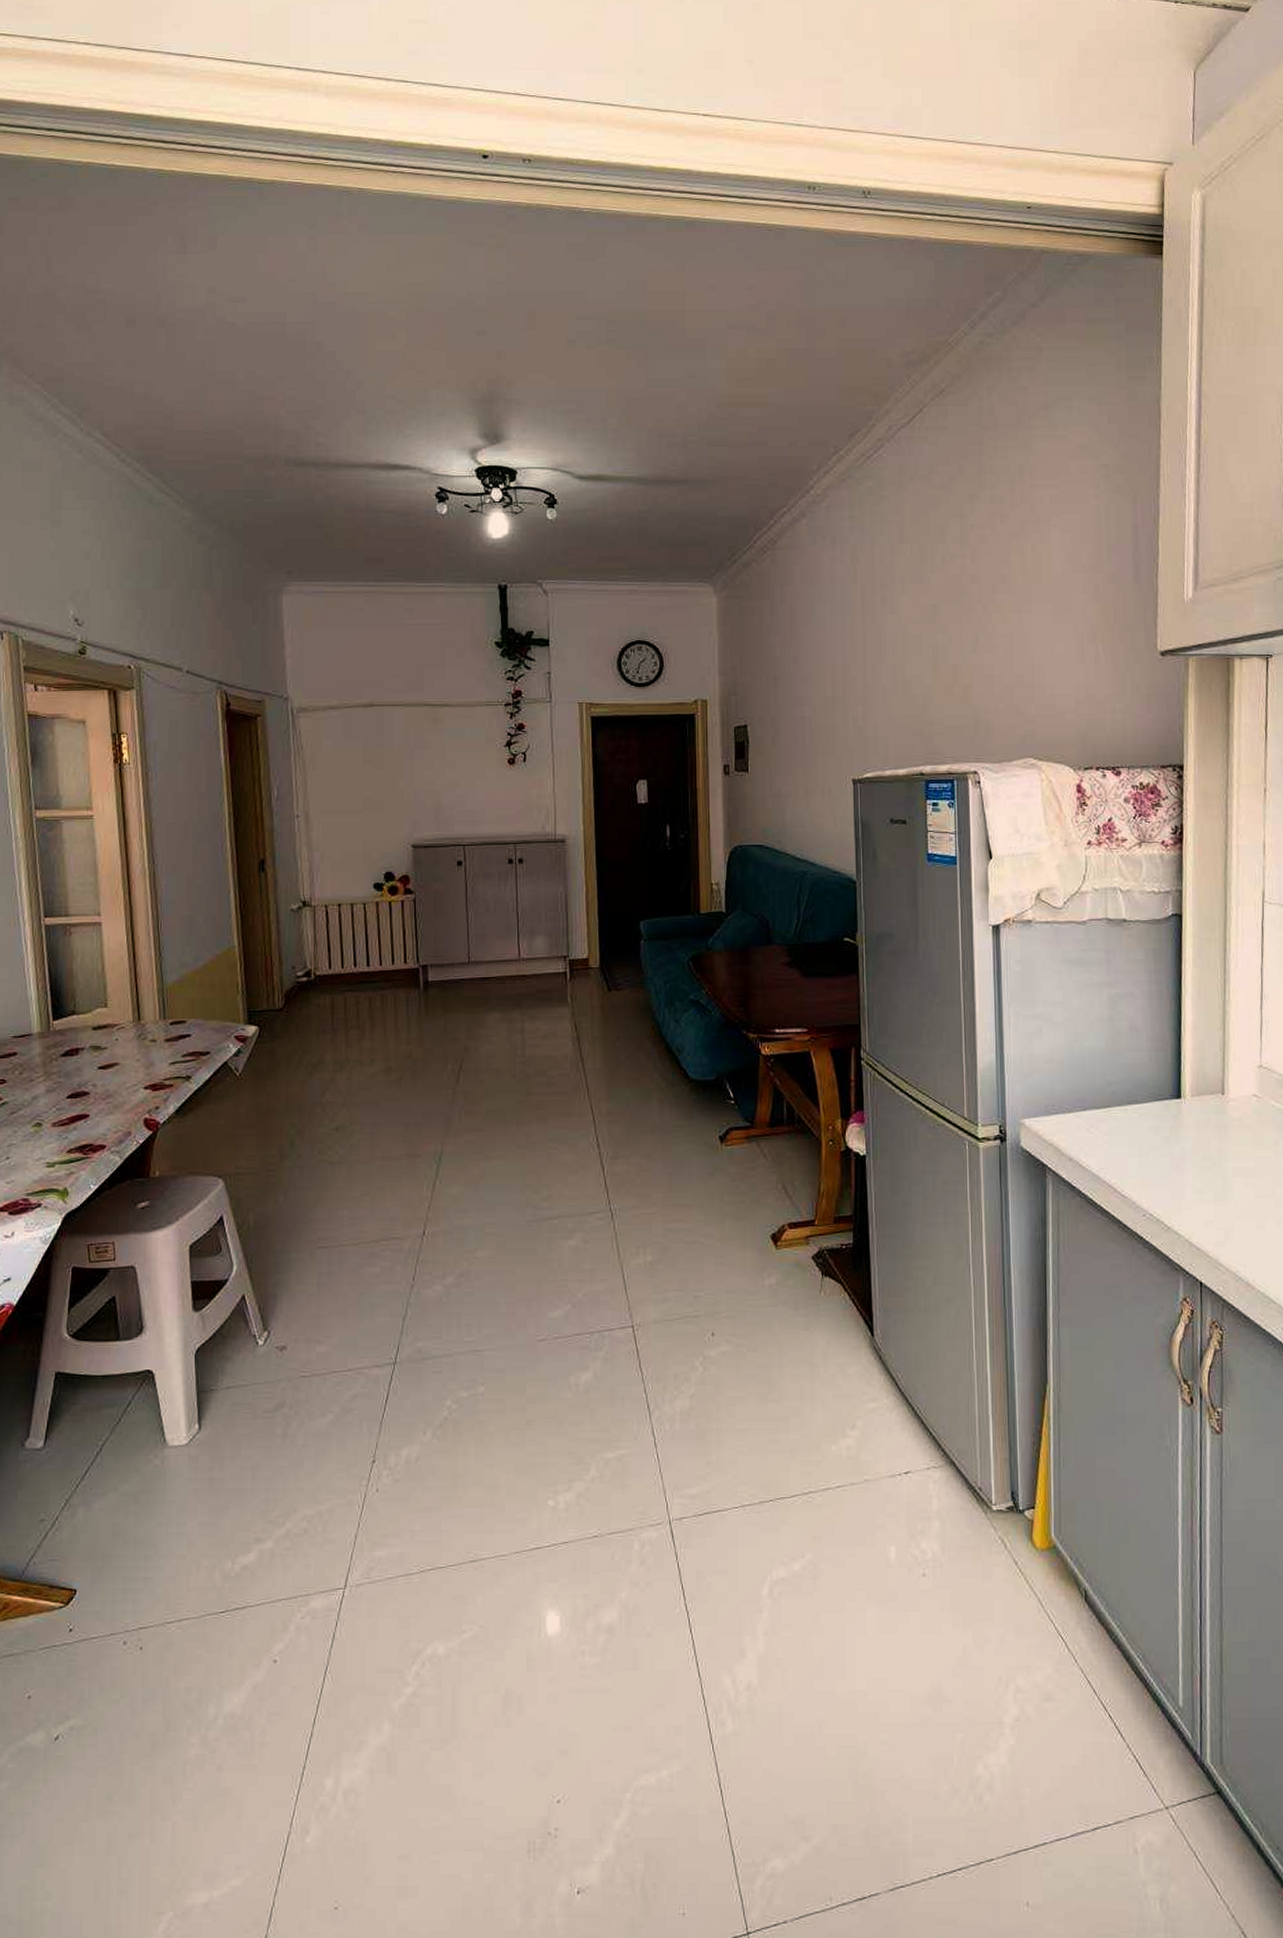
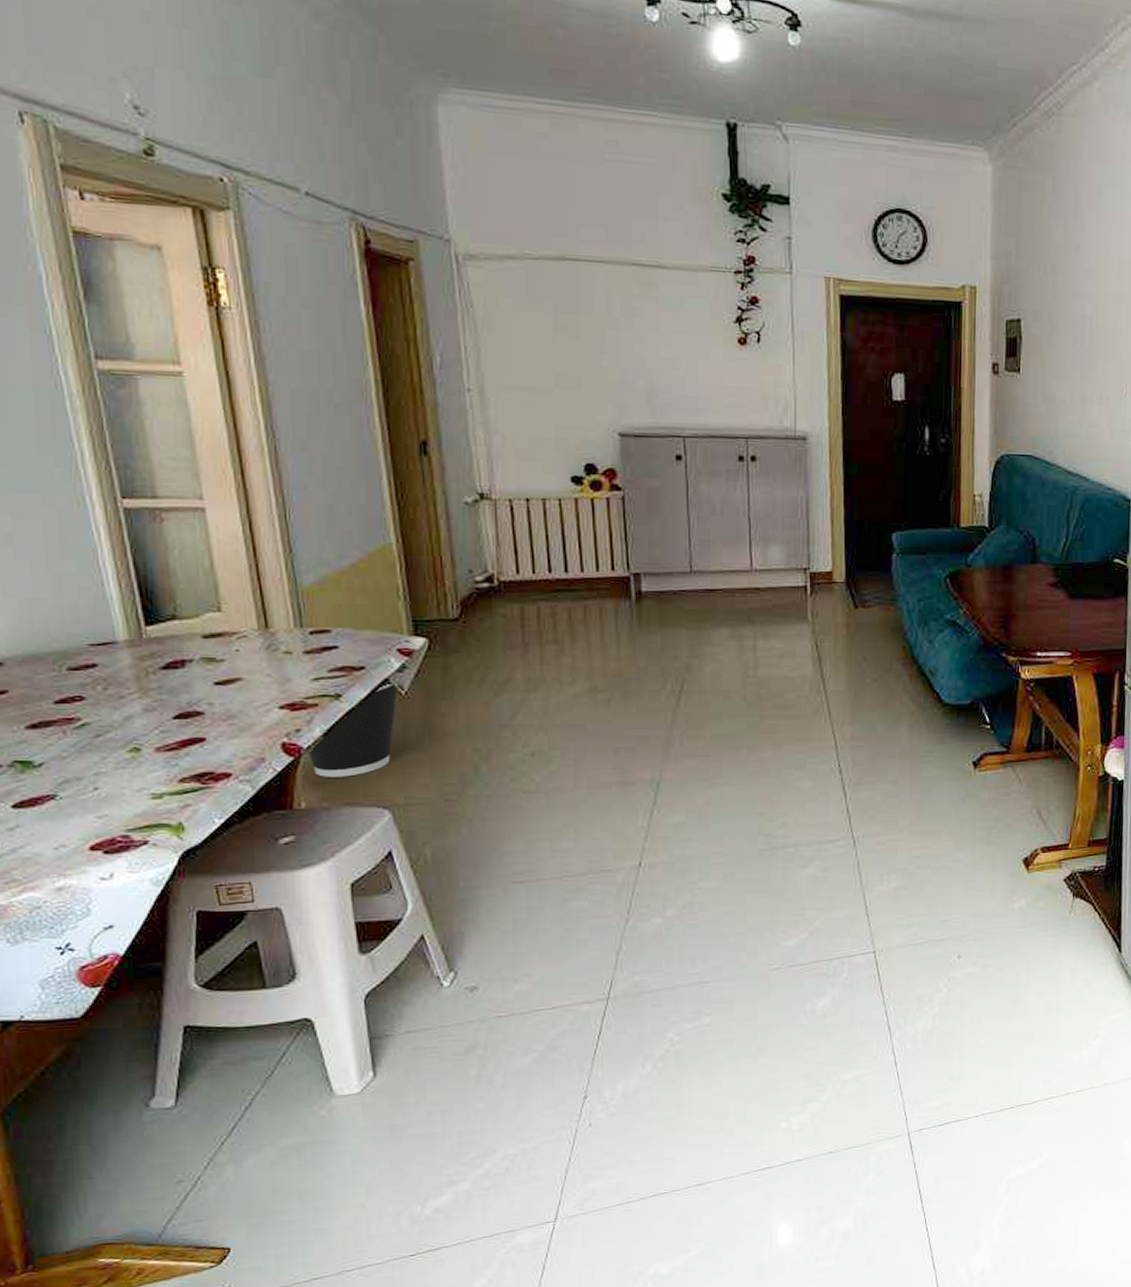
wastebasket: none [162,1066,234,1149] -> present [306,683,398,777]

